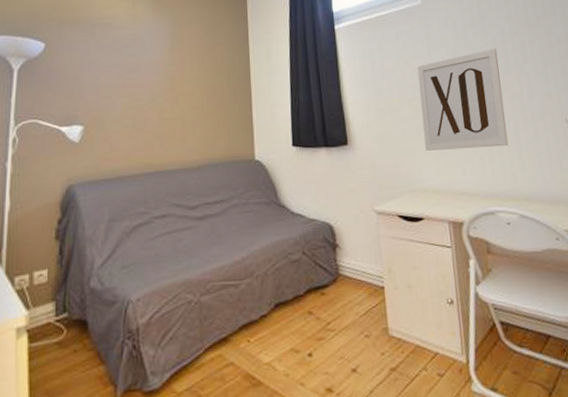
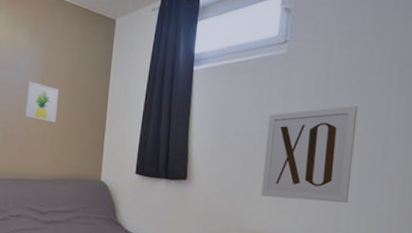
wall art: none [157,57,194,101] -> present [25,81,59,123]

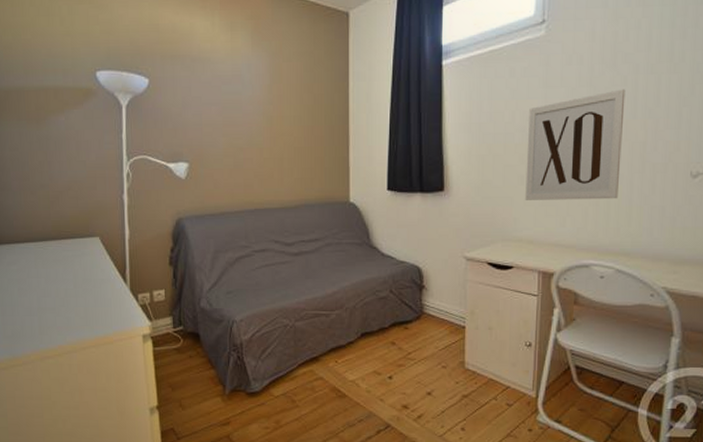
wall art: present [25,81,59,123] -> none [256,95,292,142]

